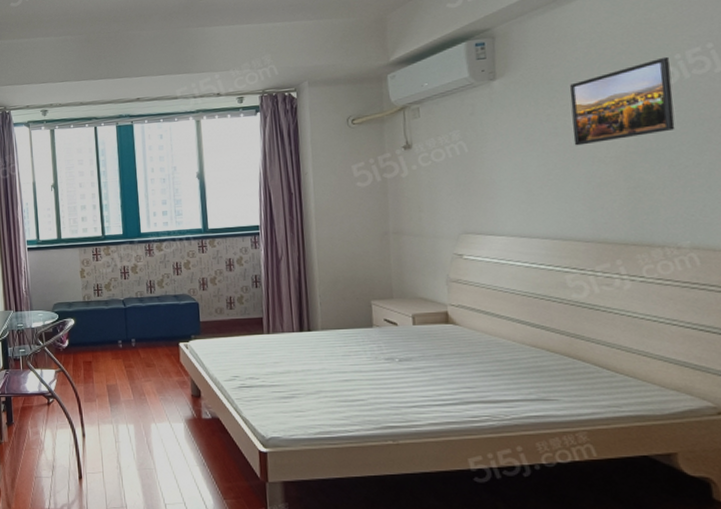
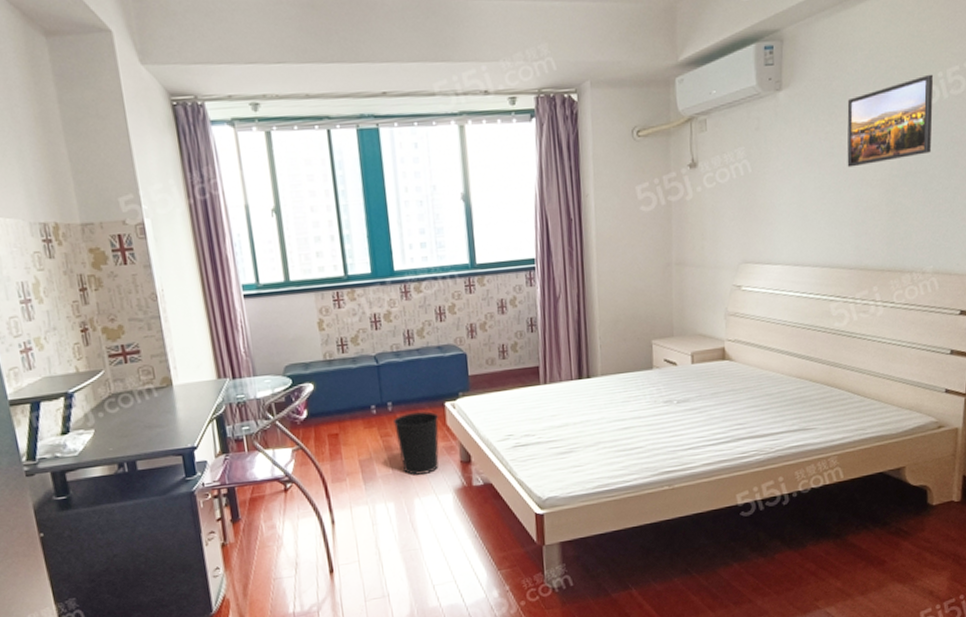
wastebasket: none [135,349,174,404] -> present [392,411,439,476]

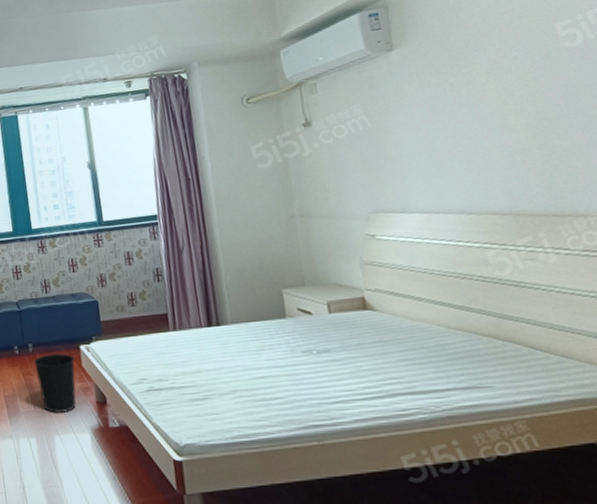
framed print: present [847,74,934,168] -> none [470,18,585,115]

